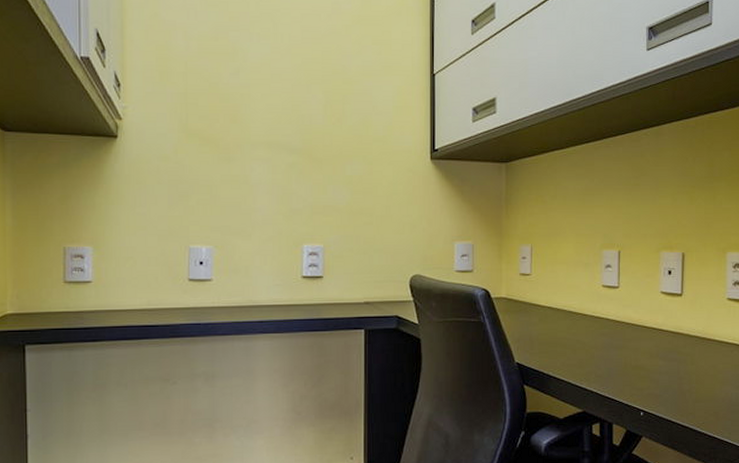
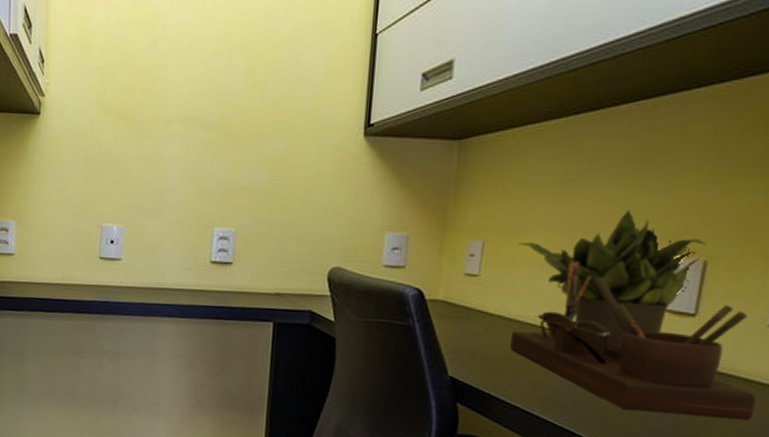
potted plant: none [557,216,683,324] -> present [518,209,707,347]
desk organizer: none [560,258,727,374] -> present [510,261,757,421]

